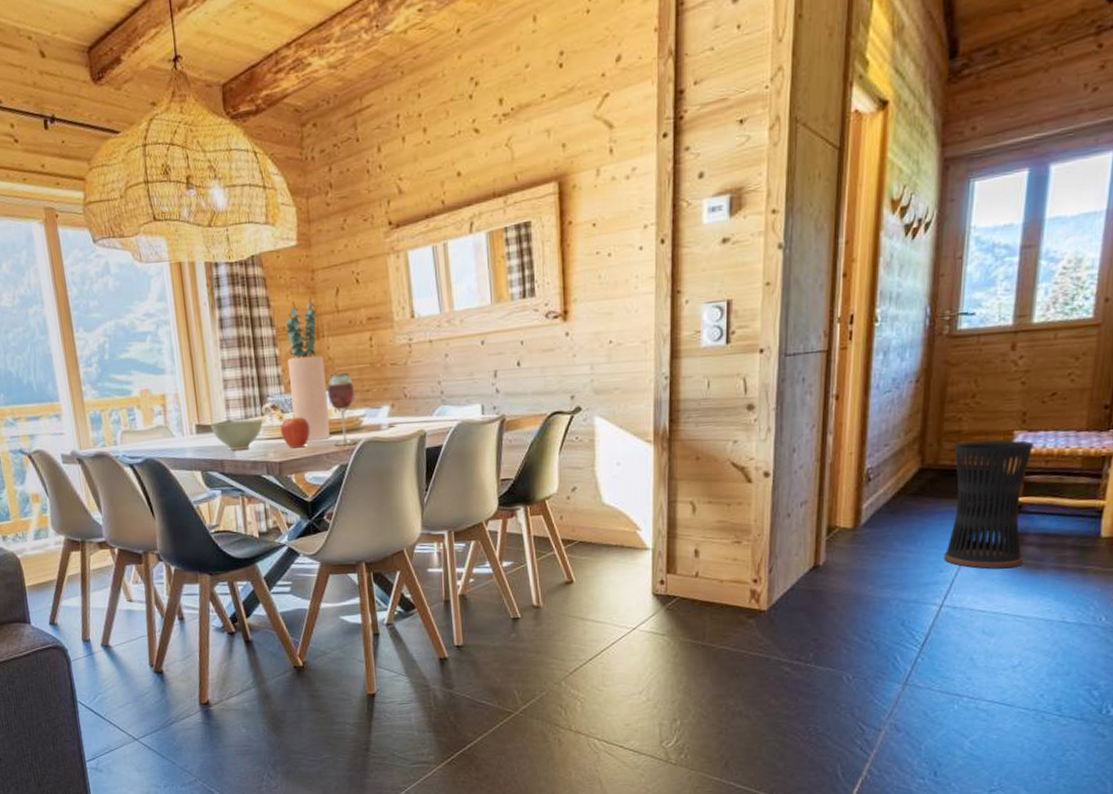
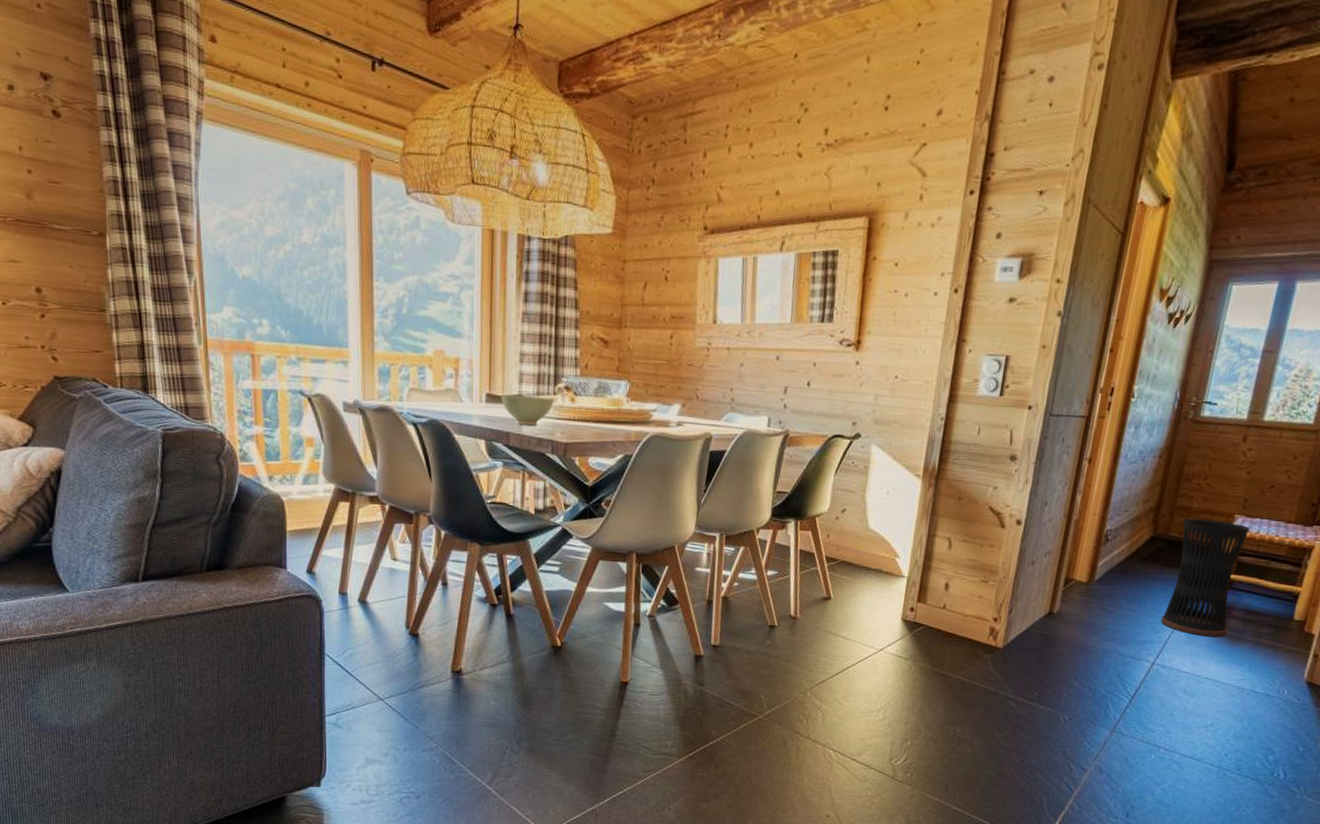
fruit: present [280,414,310,448] -> none [570,398,600,432]
vase: present [286,295,330,442] -> none [585,284,623,429]
wineglass: present [327,373,357,446] -> none [622,365,650,437]

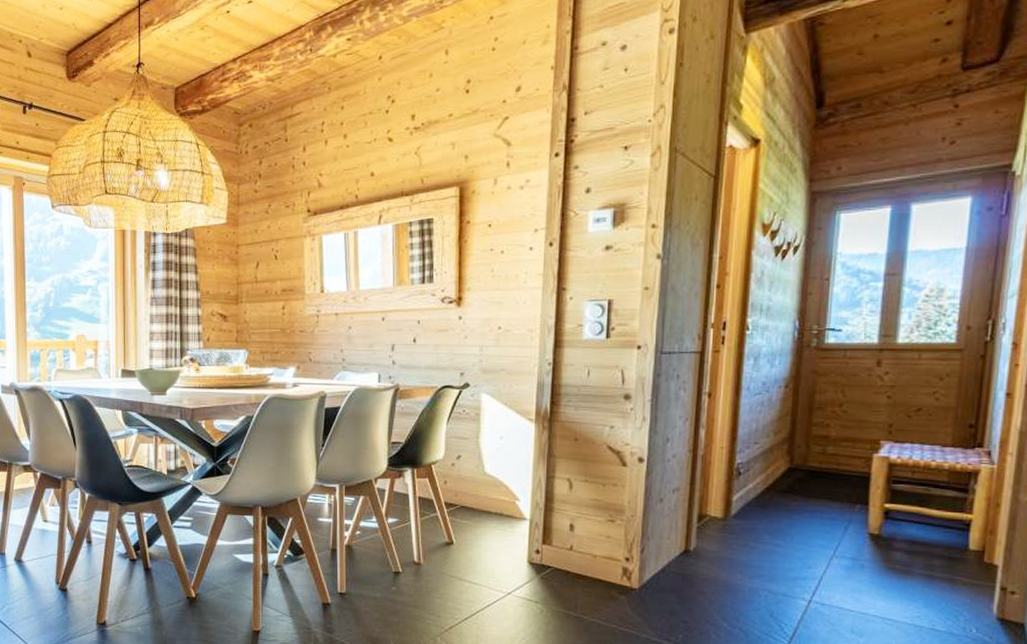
umbrella stand: present [1161,518,1251,637] -> none [812,446,901,571]

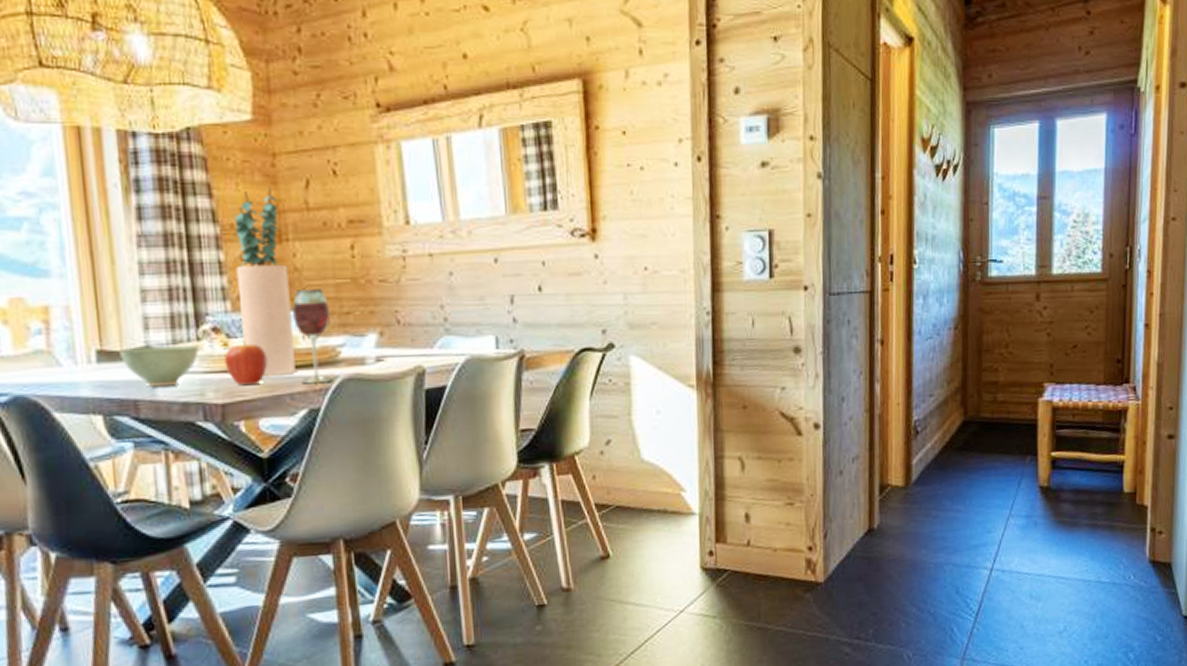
fruit: none [196,367,222,398] -> present [224,340,268,386]
vase: none [208,266,240,393] -> present [235,185,296,378]
wineglass: none [241,336,266,399] -> present [292,289,332,385]

